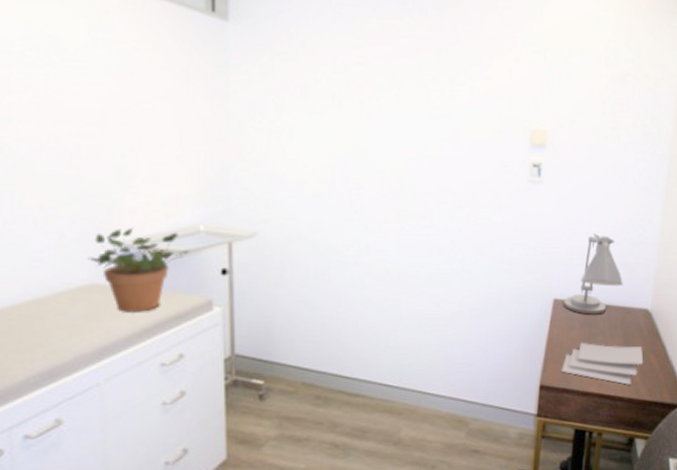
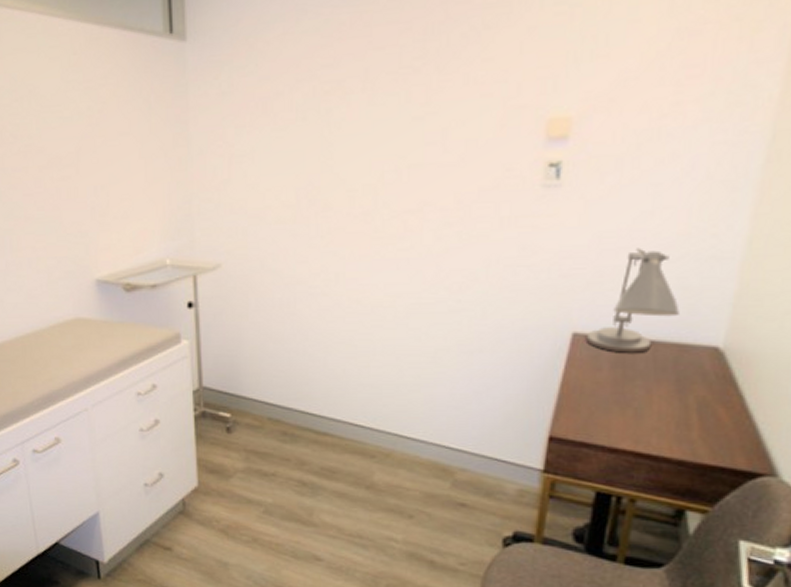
potted plant: present [88,227,188,312] -> none [72,263,156,344]
papers: present [560,342,644,385] -> none [579,386,707,443]

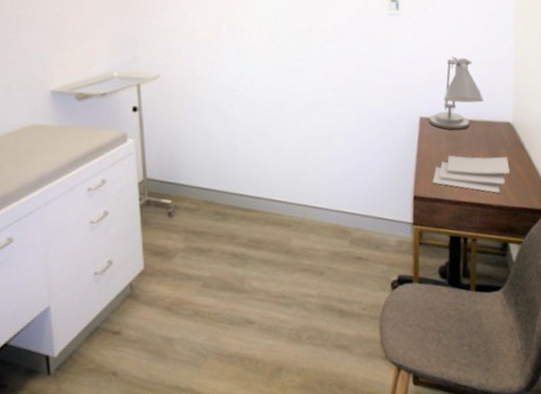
papers: none [579,386,707,443] -> present [431,155,511,193]

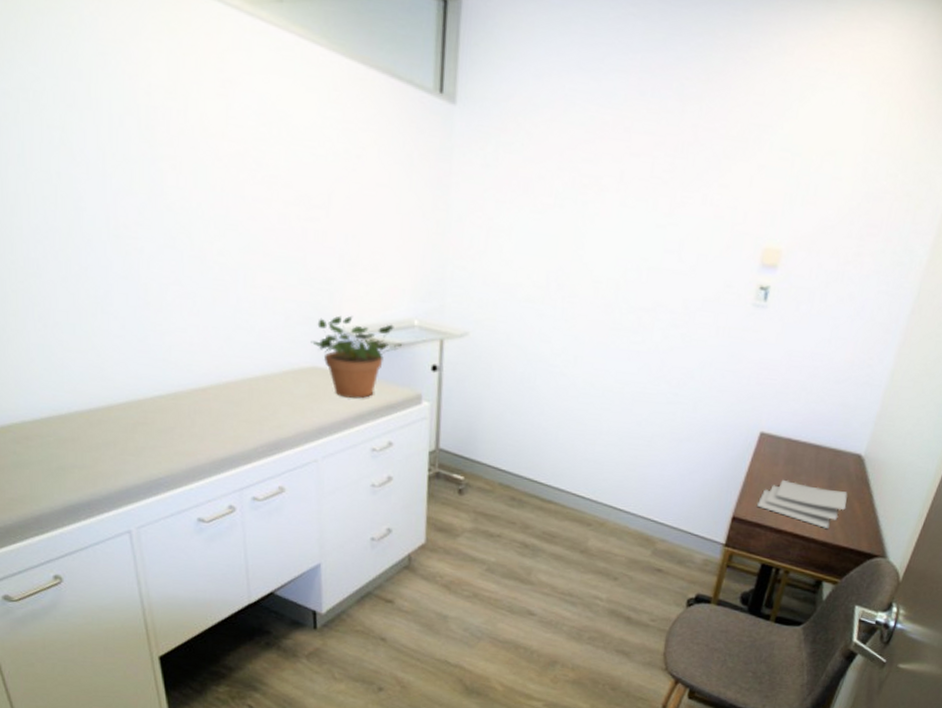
potted plant: none [28,77,105,147] -> present [310,315,402,398]
desk lamp: present [429,56,484,130] -> none [770,368,839,454]

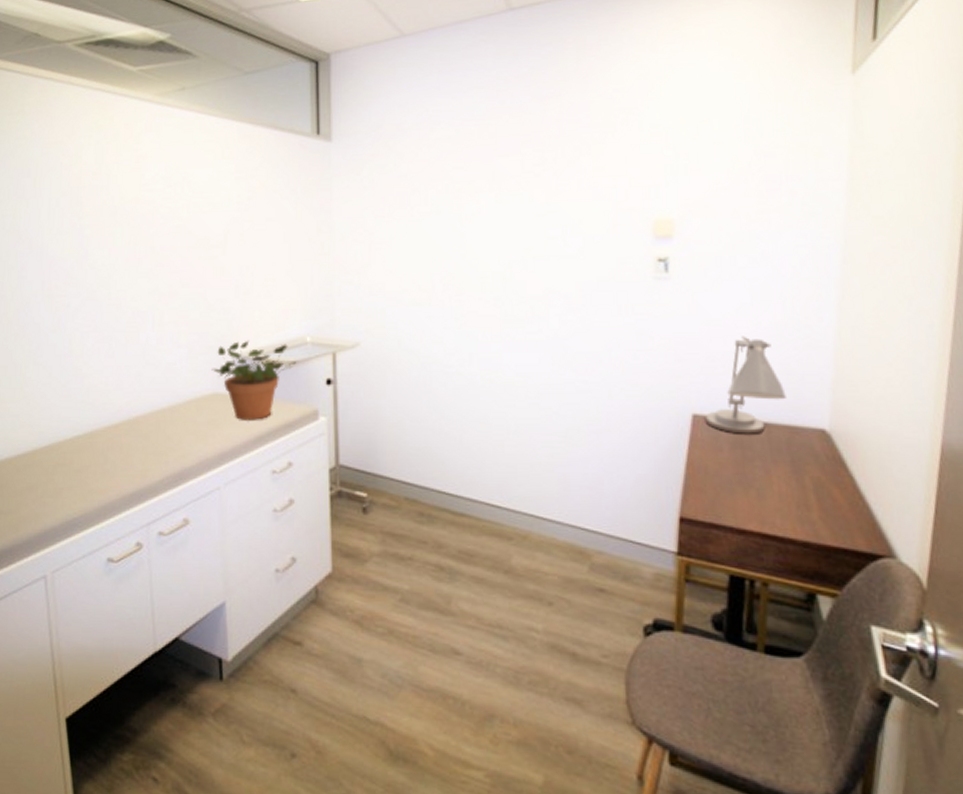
papers: present [756,479,848,529] -> none [706,467,824,524]
desk lamp: none [770,368,839,454] -> present [706,336,786,434]

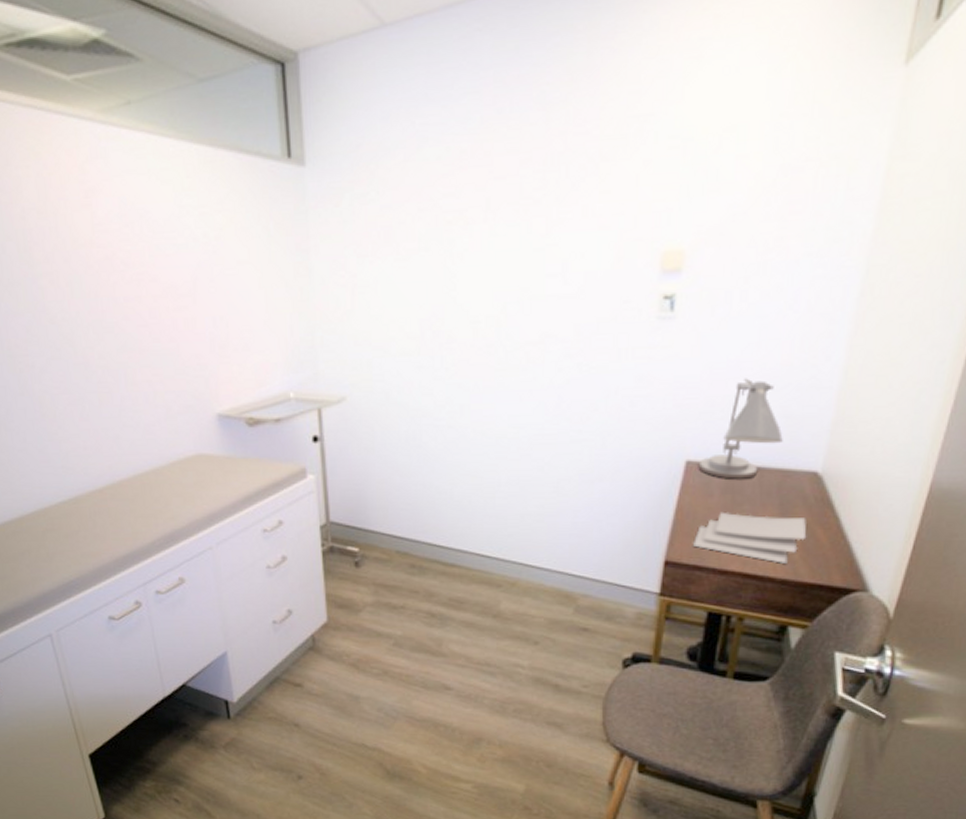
potted plant: present [211,340,296,420] -> none [192,397,280,481]
papers: none [706,467,824,524] -> present [692,511,807,564]

